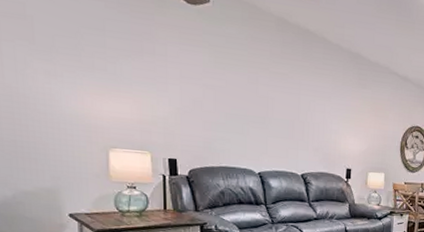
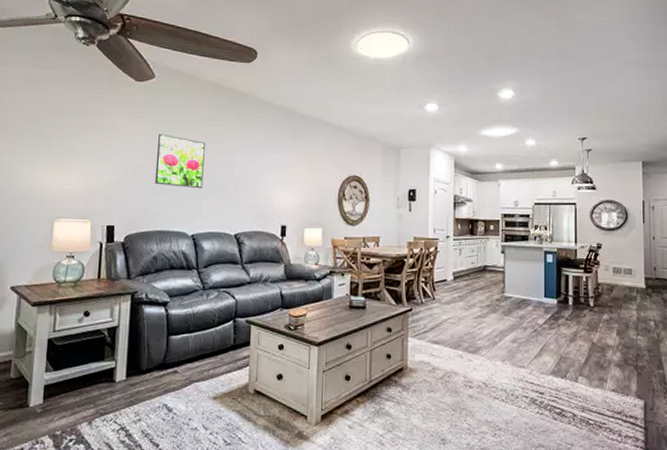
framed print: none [217,67,269,128] -> present [154,134,205,189]

